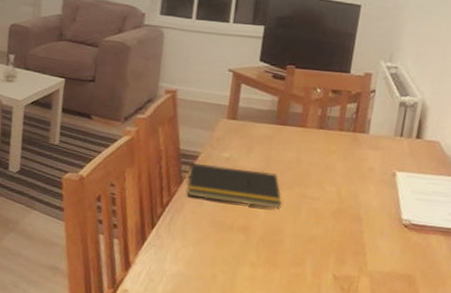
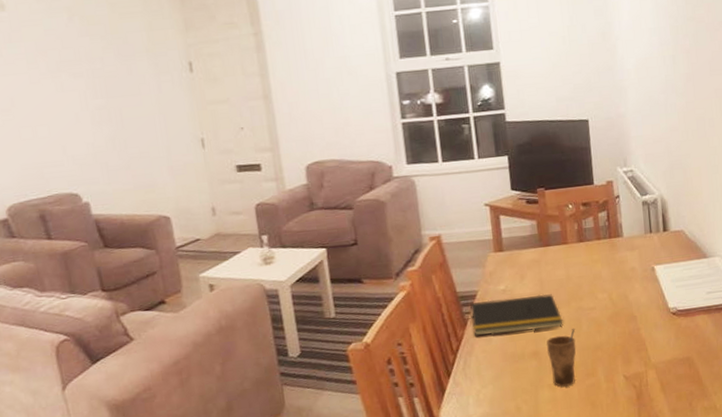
cup: none [256,213,293,269] -> present [546,328,576,387]

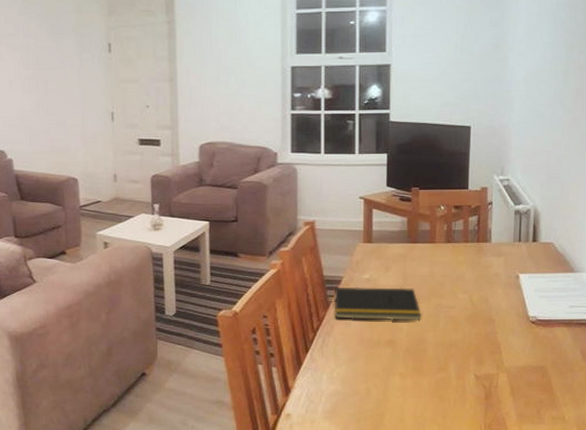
cup: present [546,328,576,387] -> none [403,323,433,377]

